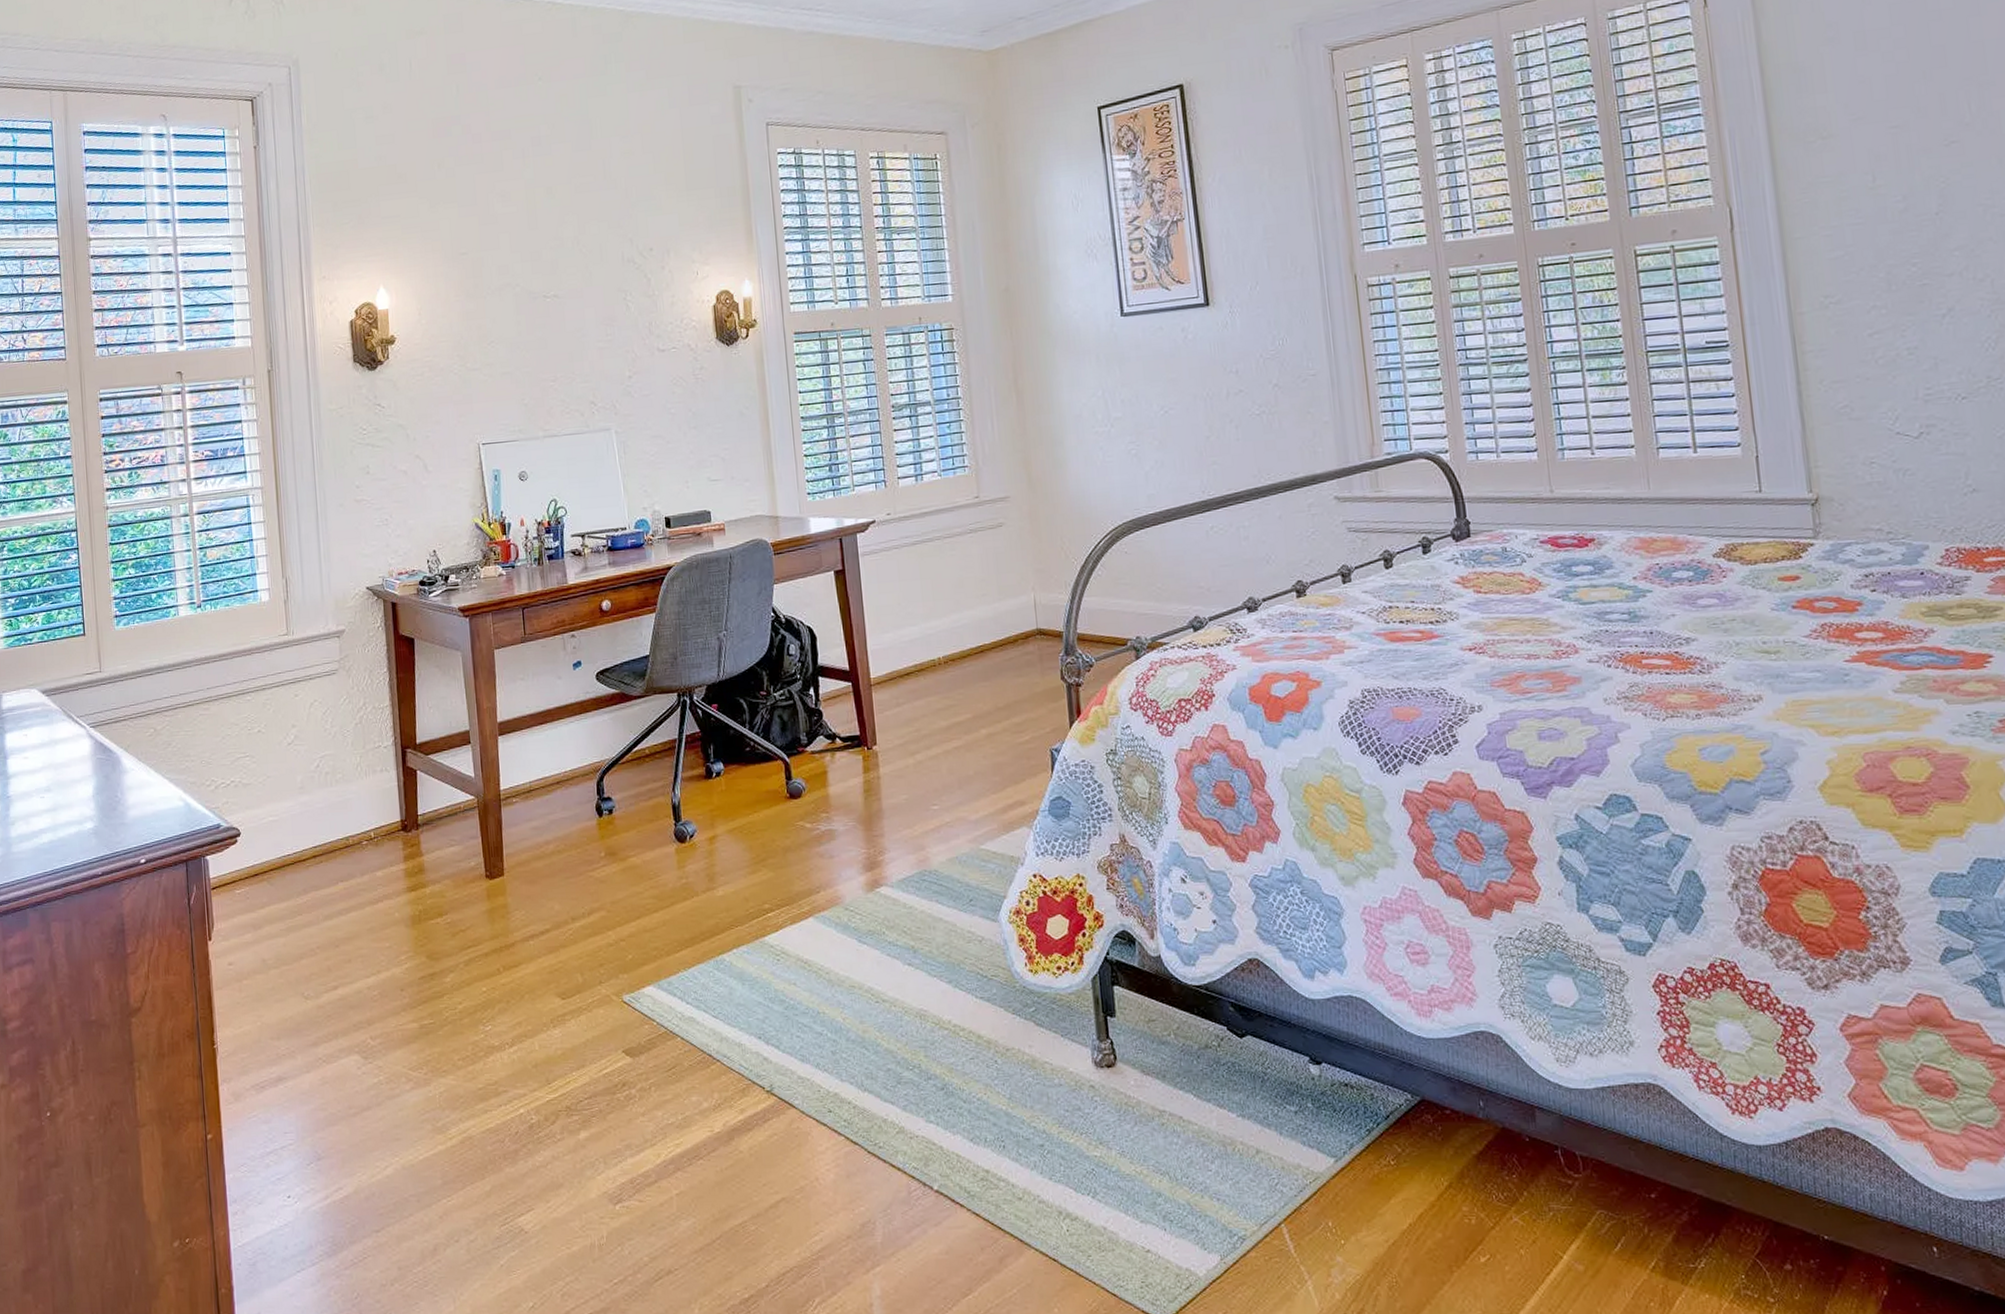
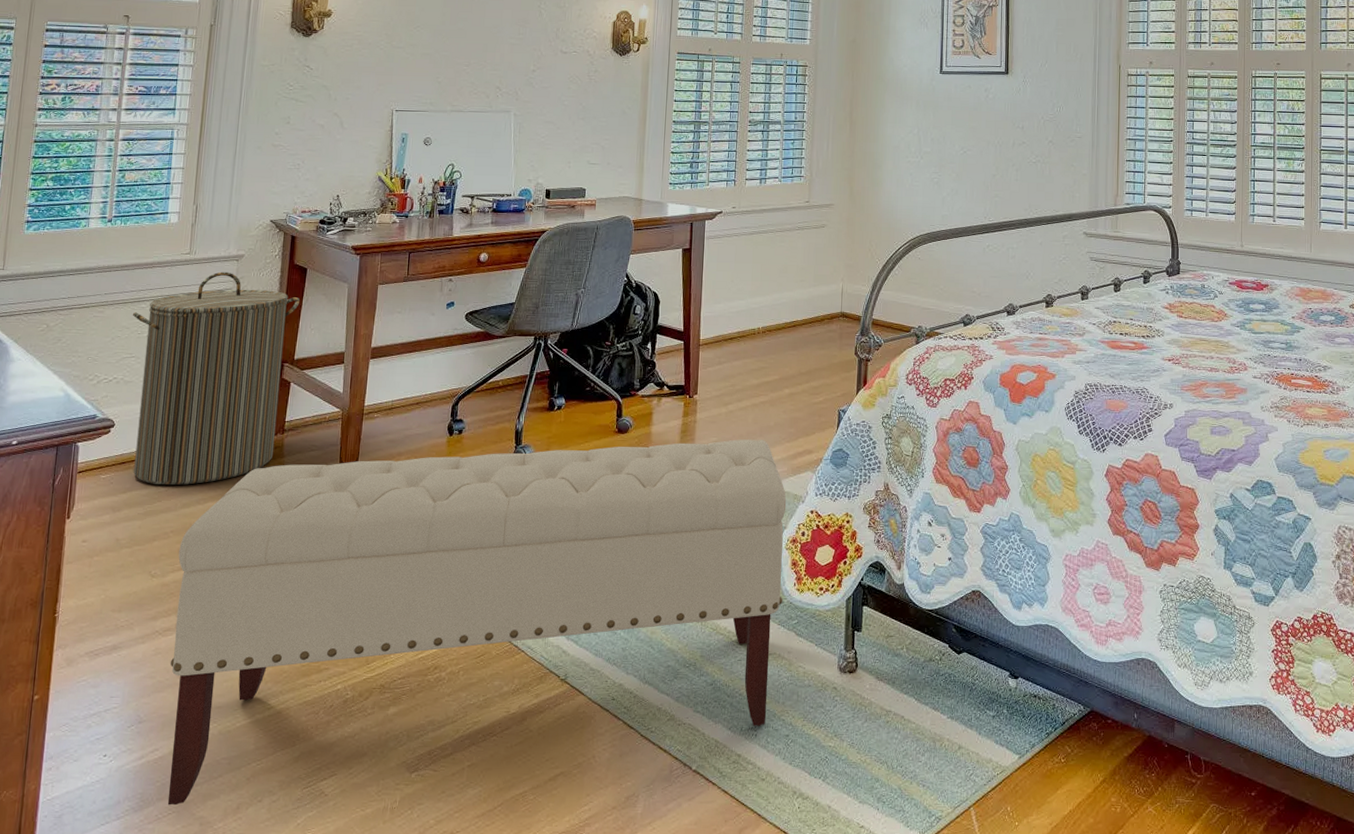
laundry hamper: none [239,651,412,896] -> present [133,271,300,485]
bench: none [328,793,1015,1249] -> present [167,439,787,806]

